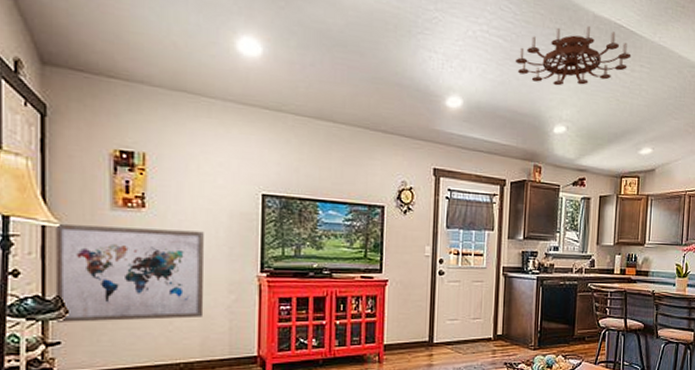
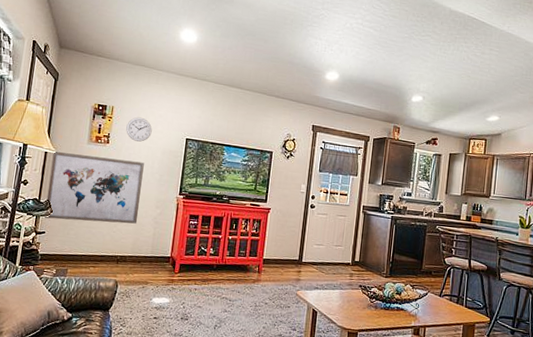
wall clock: none [169,167,210,203] -> present [126,117,152,142]
chandelier: present [515,26,632,86] -> none [382,19,482,65]

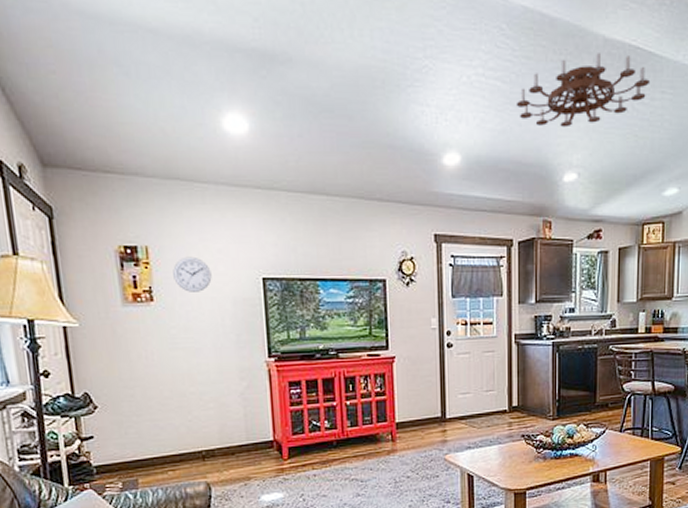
wall art: present [44,152,144,224] -> none [75,320,219,418]
chandelier: none [382,19,482,65] -> present [516,53,651,128]

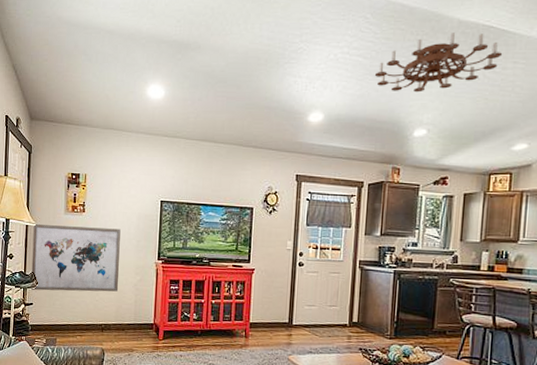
wall art: none [75,320,219,418] -> present [30,224,121,292]
wall clock: present [173,256,212,292] -> none [100,182,126,208]

